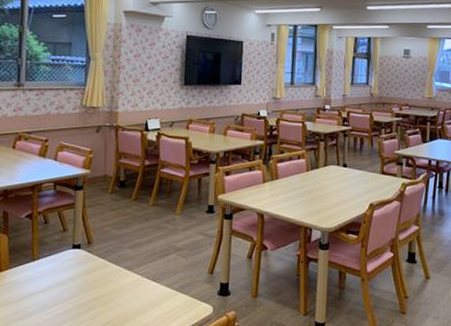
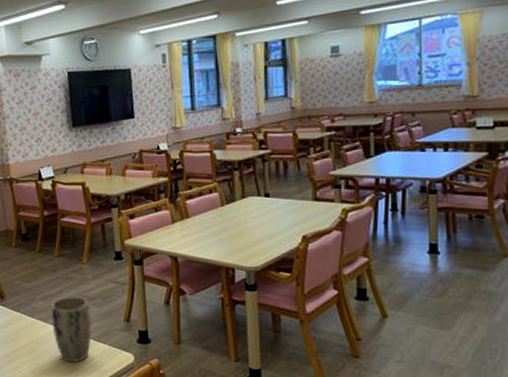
plant pot: none [136,245,177,314] -> present [51,296,92,363]

